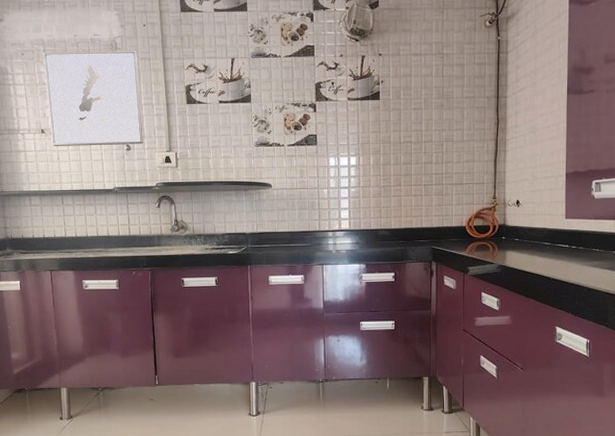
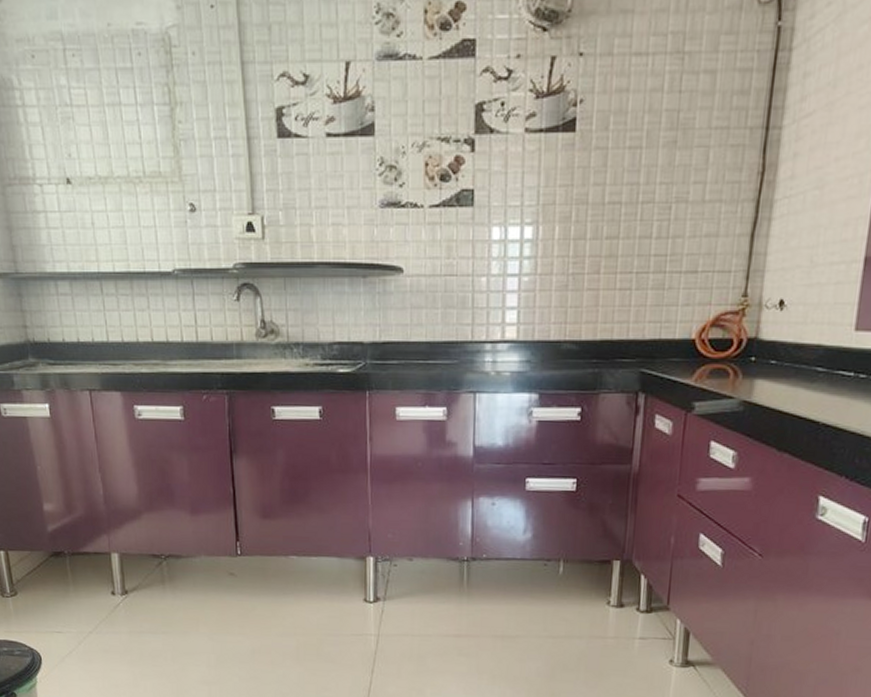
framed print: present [43,50,143,146] -> none [62,49,214,204]

